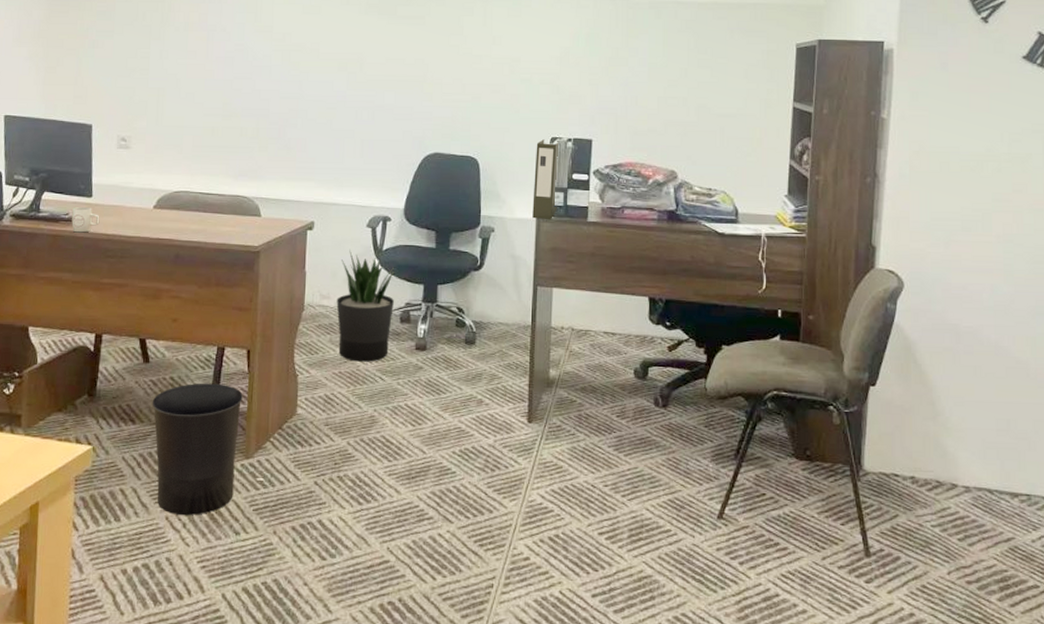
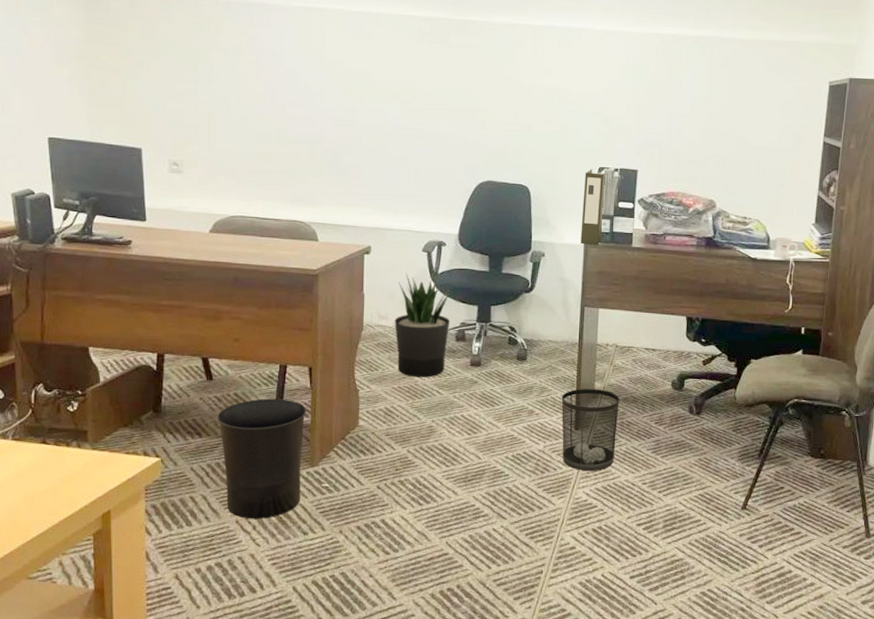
mug: present [71,206,100,233] -> none [126,230,155,256]
waste bin: none [513,376,577,470] -> present [561,389,619,471]
mug: none [743,209,771,233] -> present [773,236,799,258]

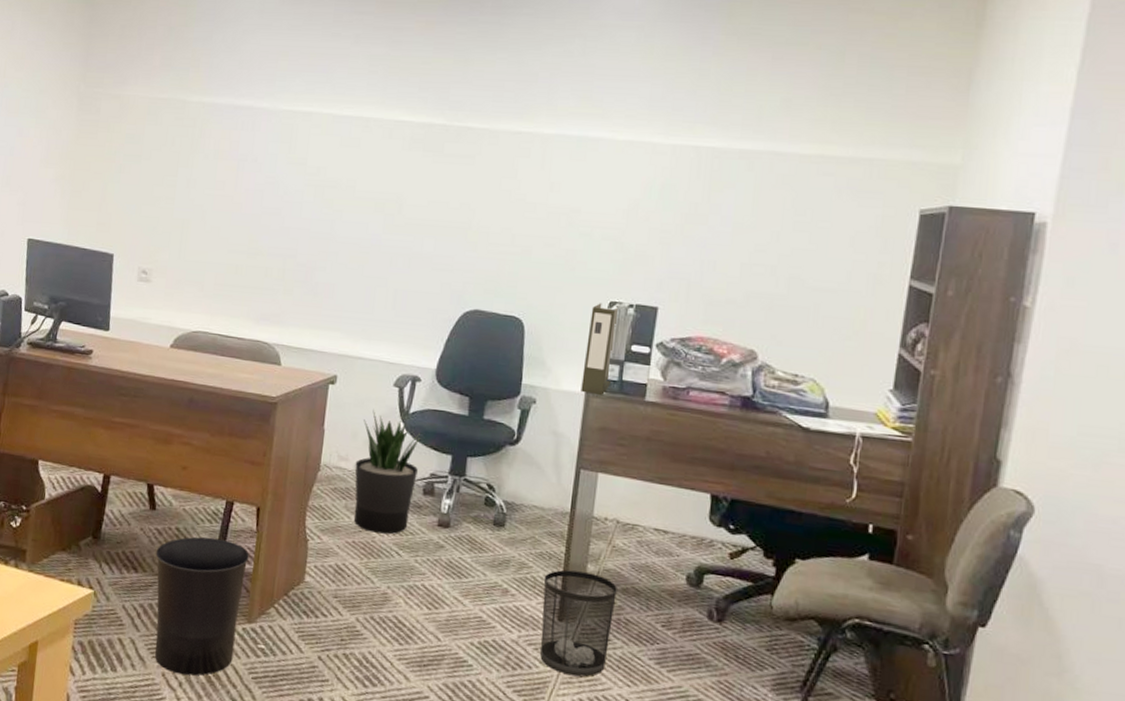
mug: present [773,236,799,258] -> none [833,402,869,432]

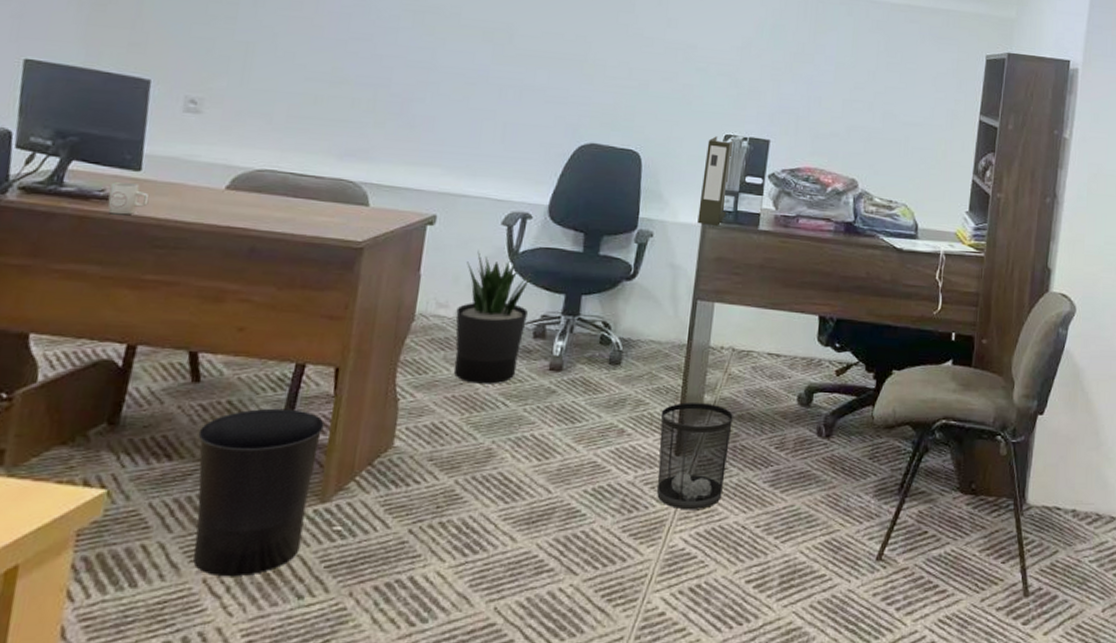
mug: none [87,339,116,368] -> present [107,181,150,215]

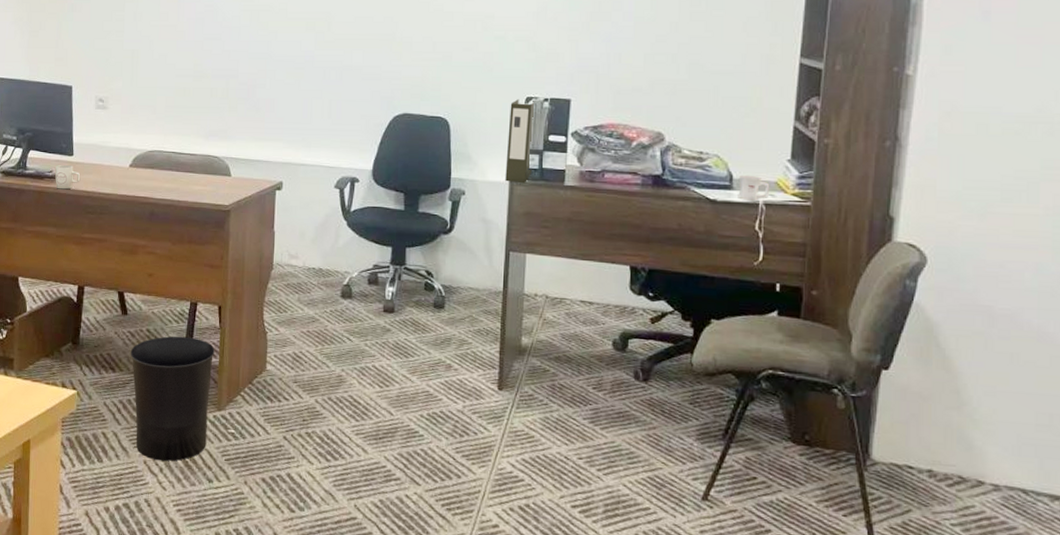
planter: present [454,250,531,384] -> none [304,210,363,322]
waste bin: present [656,402,733,510] -> none [483,343,550,439]
mug: none [922,224,950,251] -> present [738,174,770,201]

